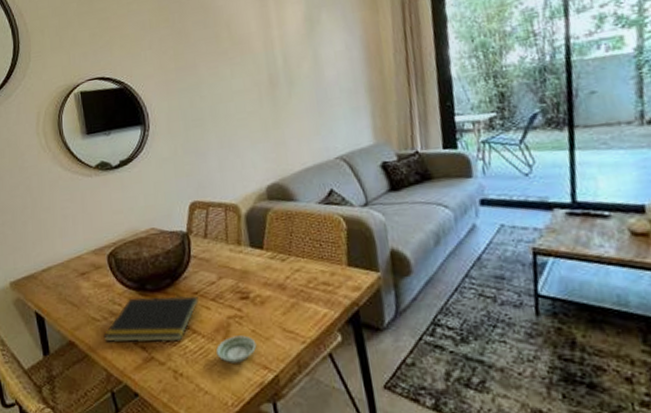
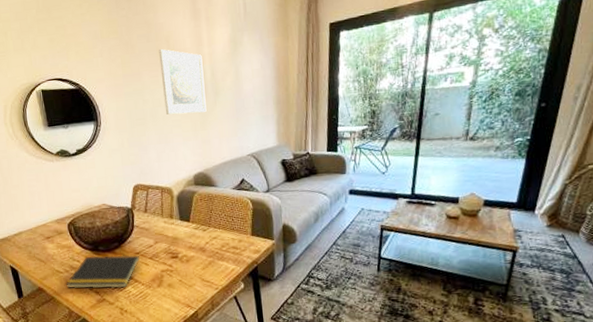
saucer: present [215,335,257,363] -> none [152,284,183,303]
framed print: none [218,34,280,113] -> present [159,48,207,115]

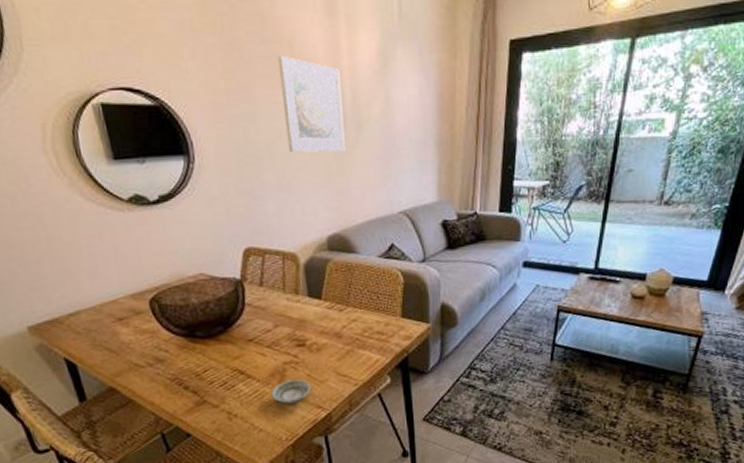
notepad: present [66,255,140,289] -> none [149,342,253,388]
saucer: none [152,284,183,303] -> present [270,379,312,404]

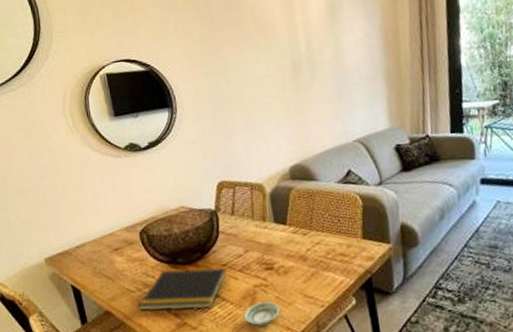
notepad: none [149,342,253,388] -> present [138,267,227,311]
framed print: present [278,55,345,153] -> none [243,19,302,97]

